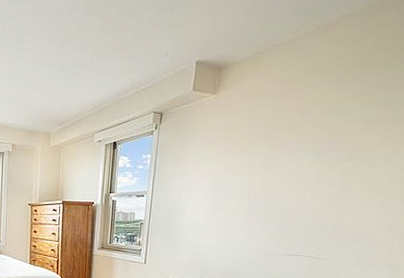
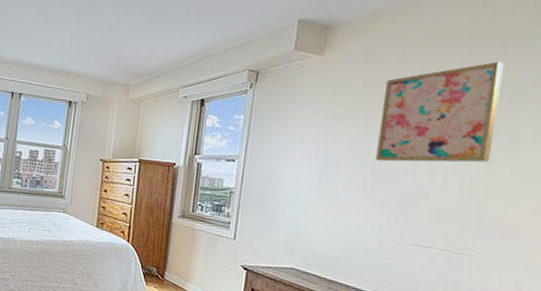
wall art: none [258,92,365,187] -> present [376,61,505,163]

